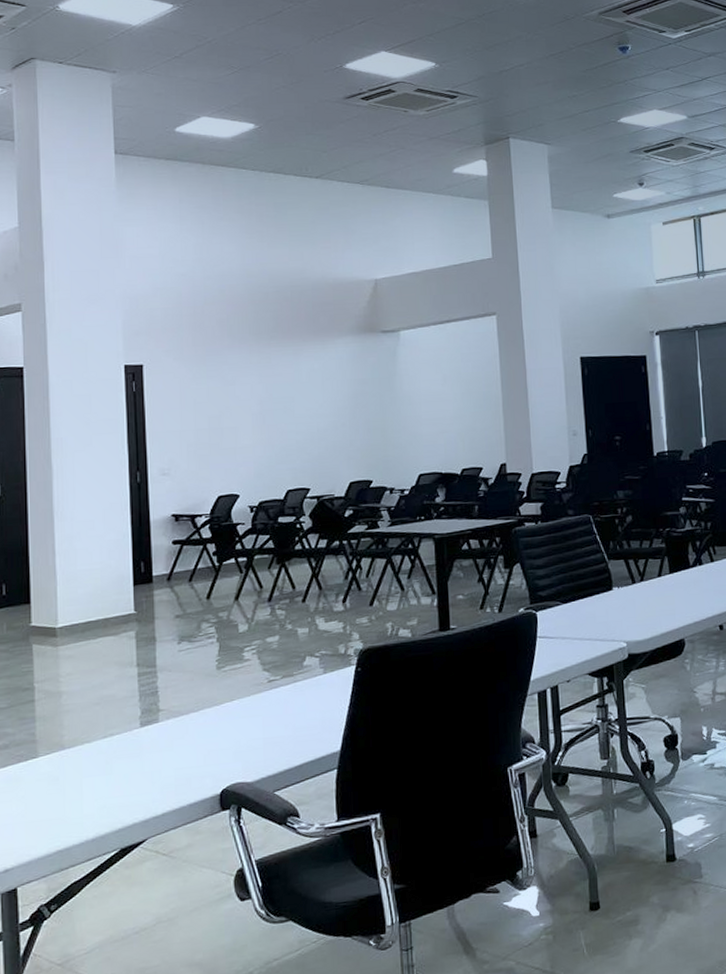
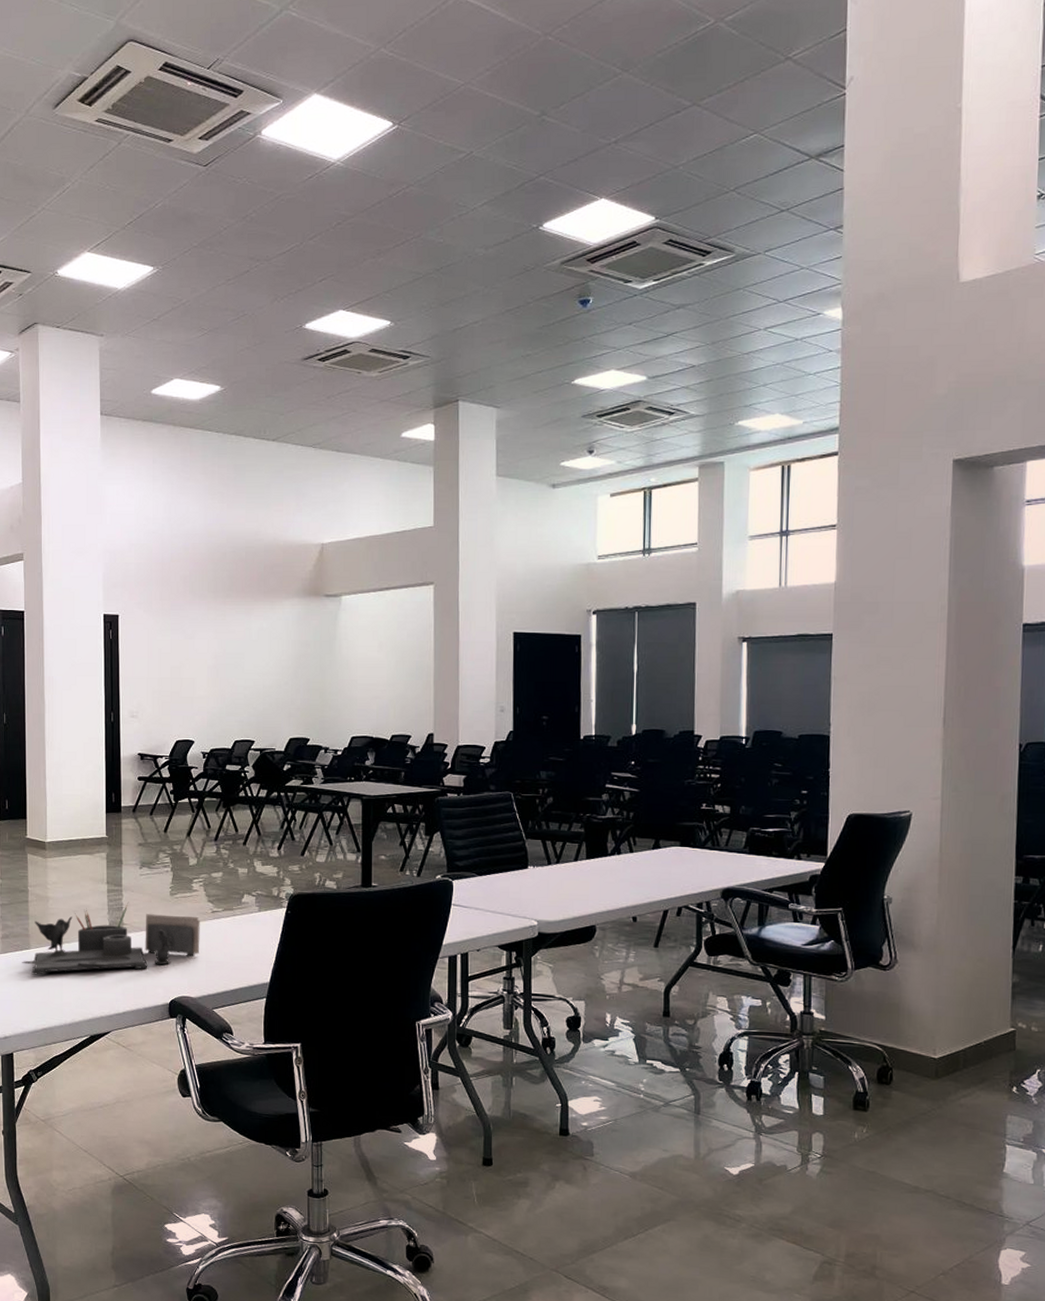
desk organizer: none [27,683,256,788] -> present [22,902,200,975]

